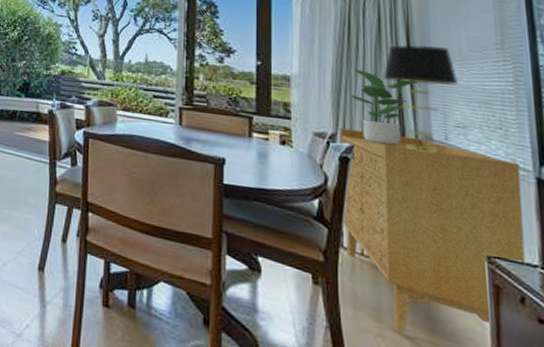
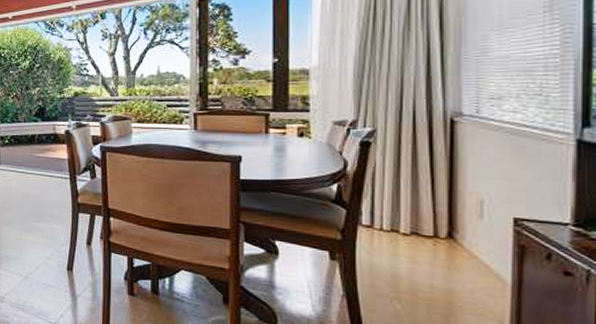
sideboard: present [339,128,526,334] -> none [360,114,559,296]
potted plant: present [349,69,417,146] -> none [373,53,449,125]
table lamp: present [384,44,459,152] -> none [412,18,497,126]

